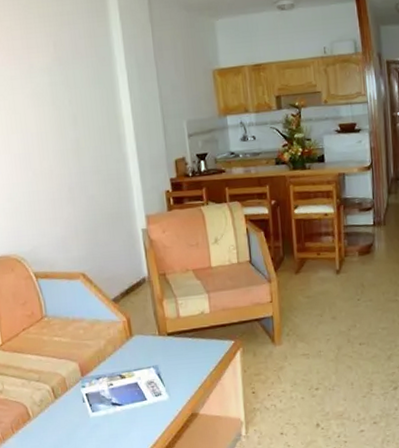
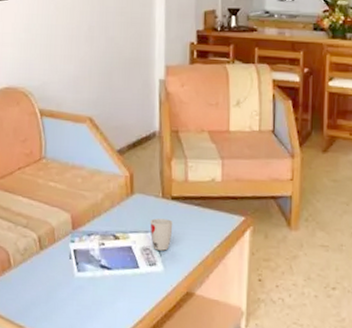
cup: none [151,353,172,382] -> present [150,218,173,251]

